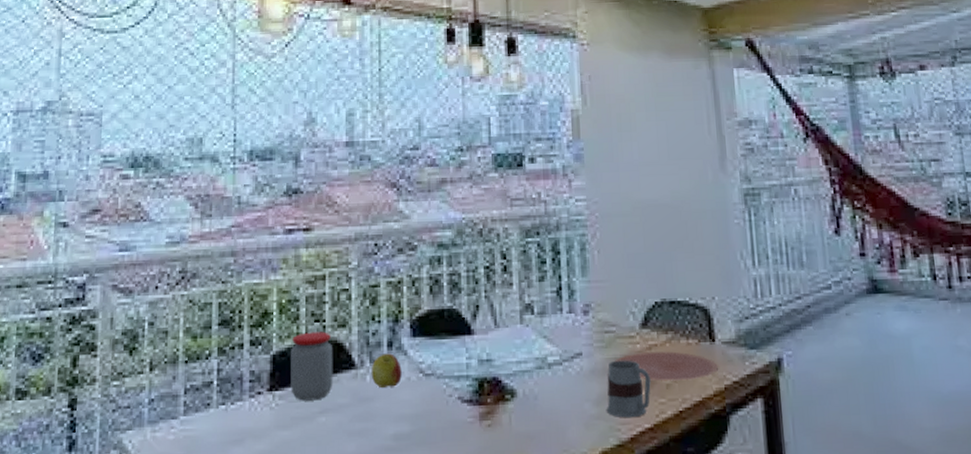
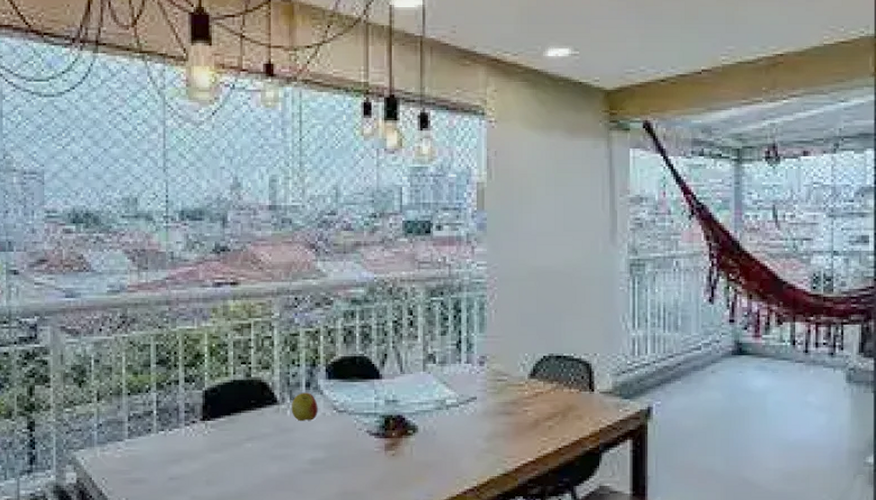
jar: present [291,332,333,401] -> none [221,372,258,430]
mug: present [606,360,651,418] -> none [495,404,535,452]
plate: present [615,351,719,381] -> none [505,398,596,423]

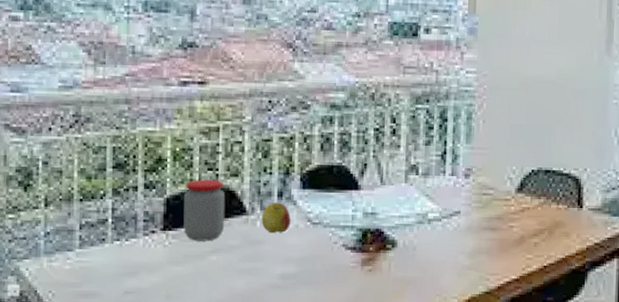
jar: none [221,372,258,430] -> present [183,179,226,241]

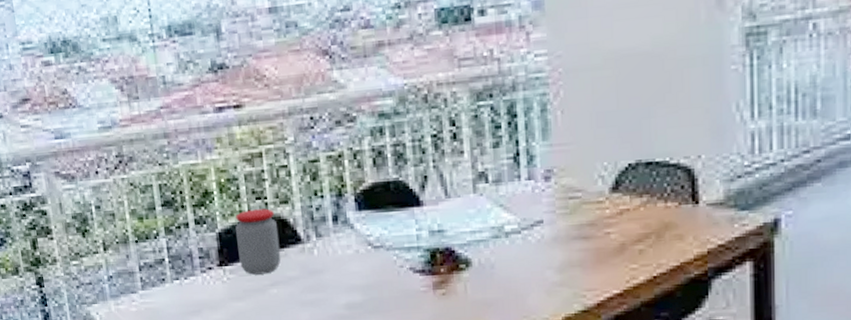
apple: present [261,202,291,233] -> none [317,227,350,260]

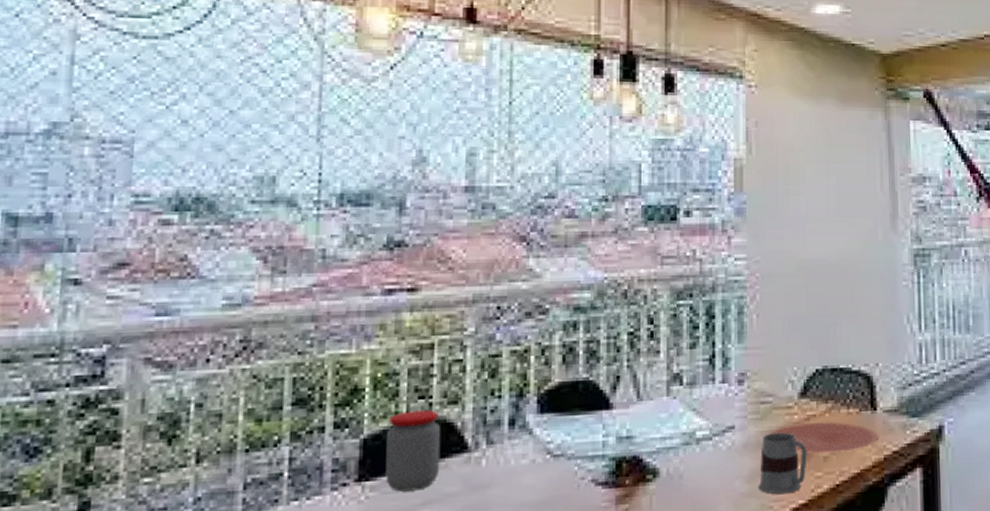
mug: none [570,226,621,285] -> present [758,432,807,495]
plate: none [580,215,702,247] -> present [770,422,879,454]

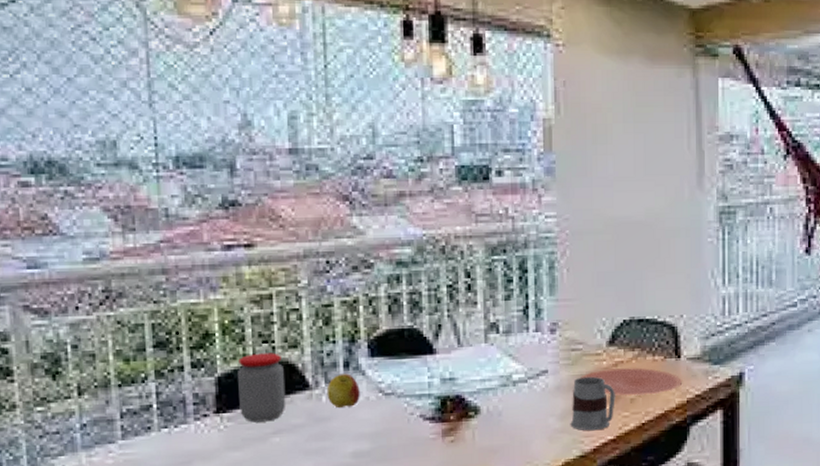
apple: none [487,433,525,472] -> present [326,373,360,407]

